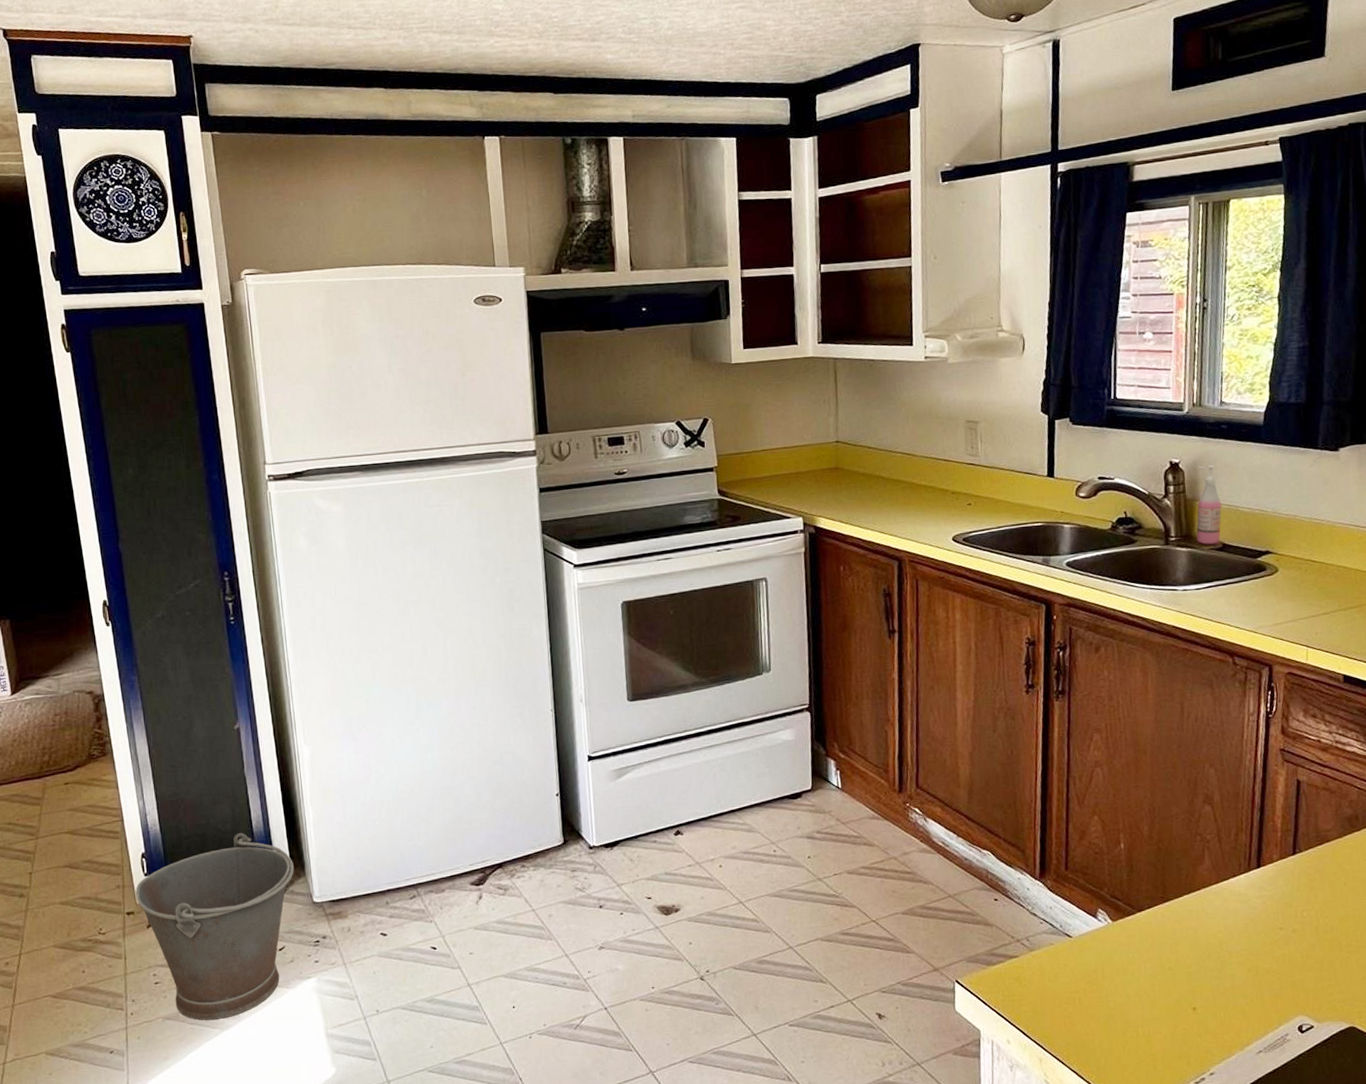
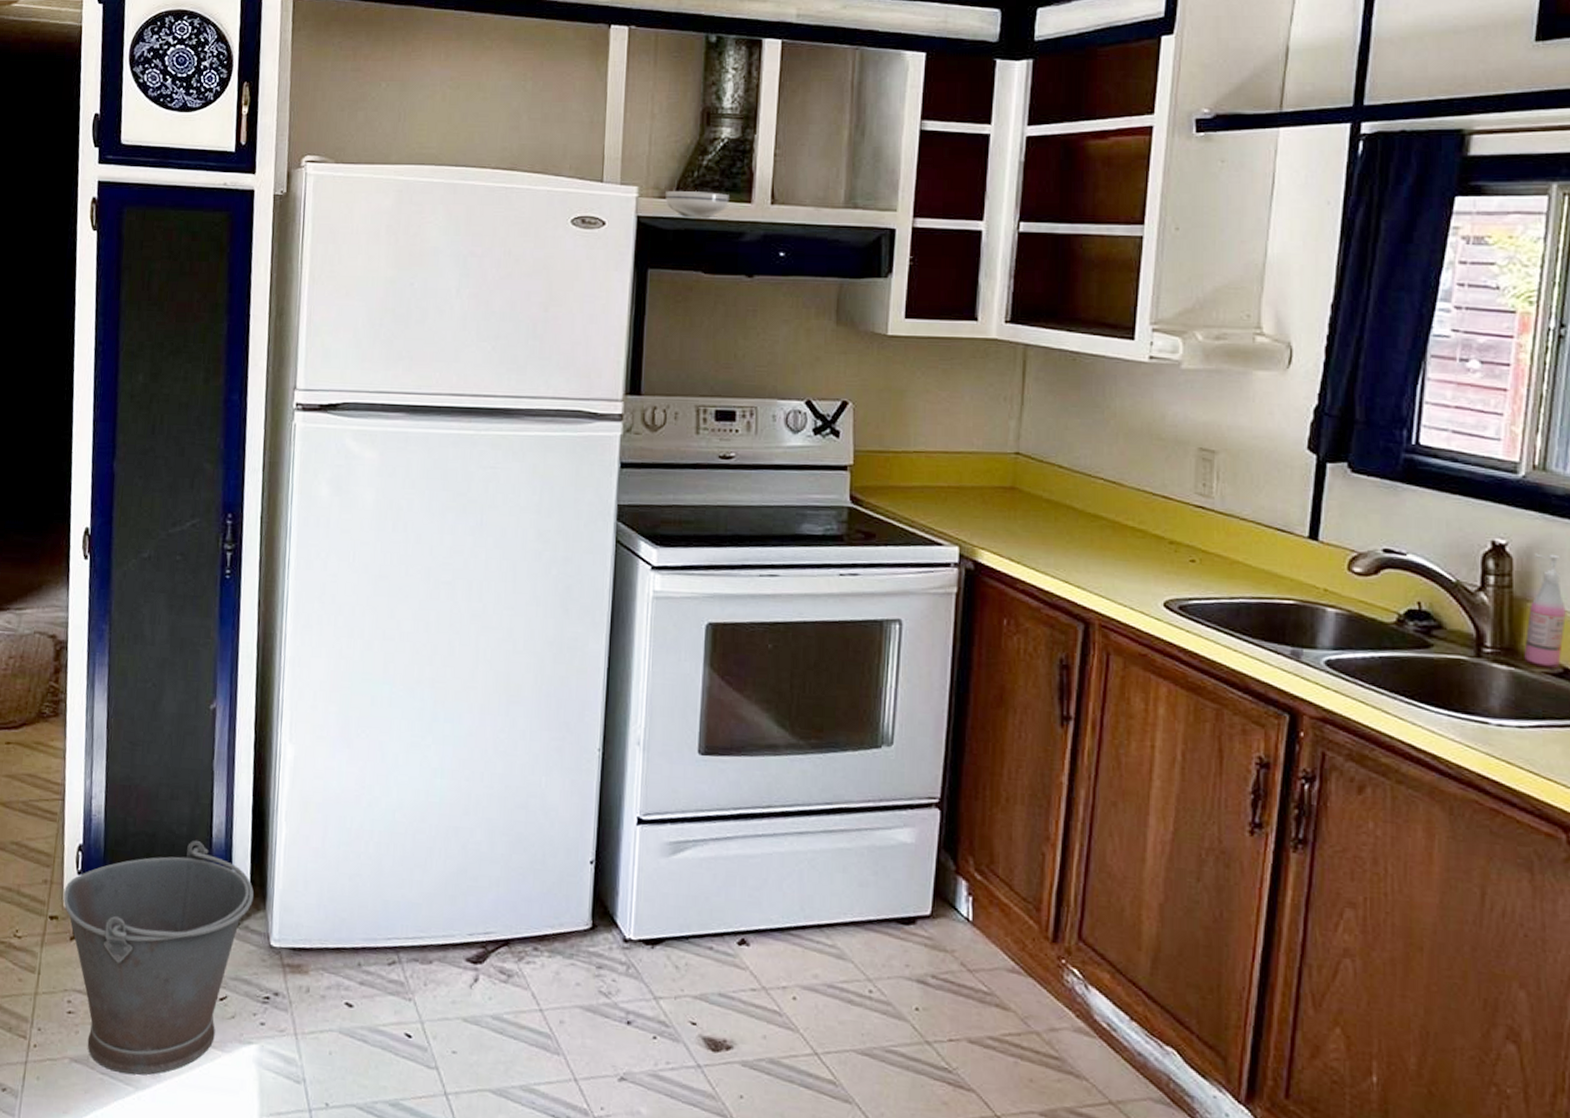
bowl: none [546,265,598,289] -> present [665,191,729,218]

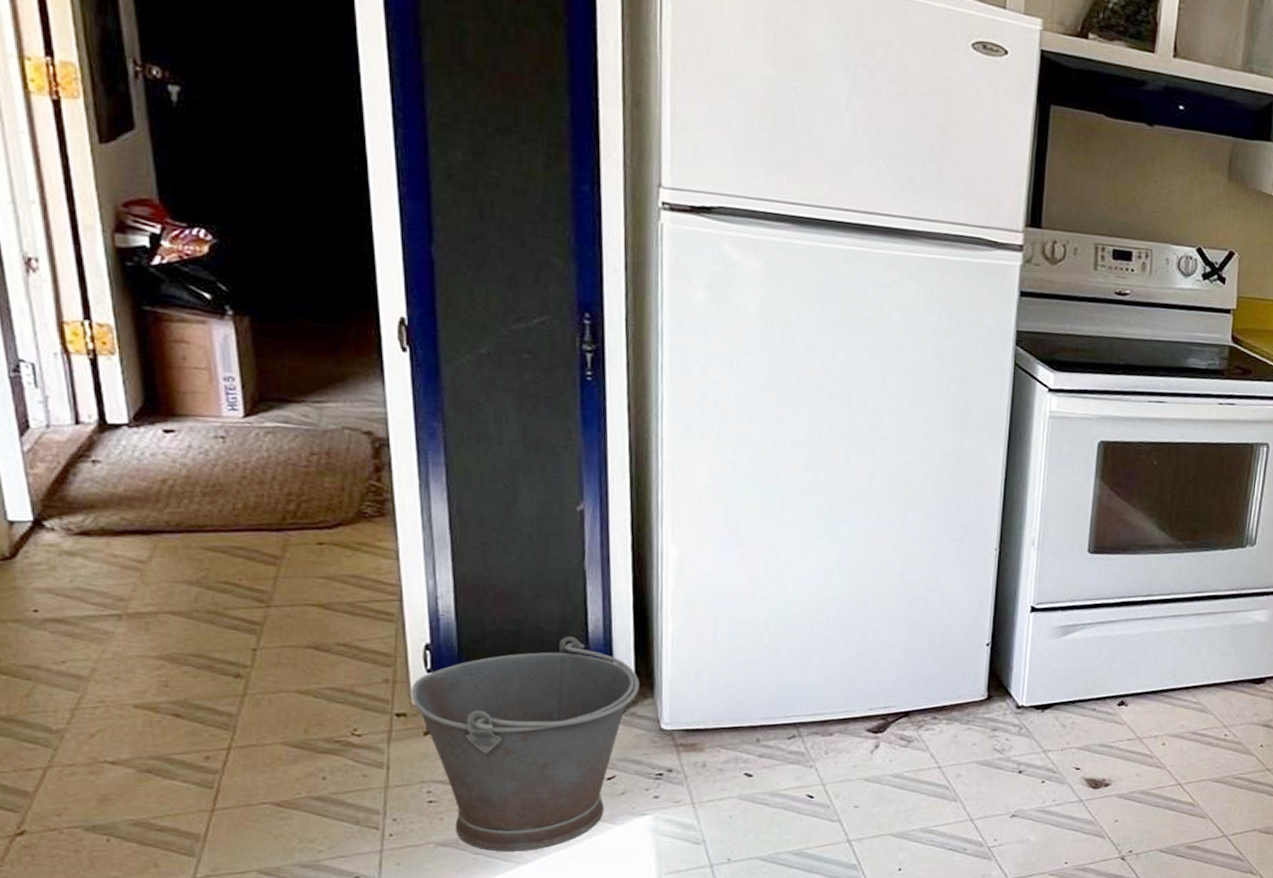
bowl: present [665,191,729,218] -> none [1069,28,1134,63]

